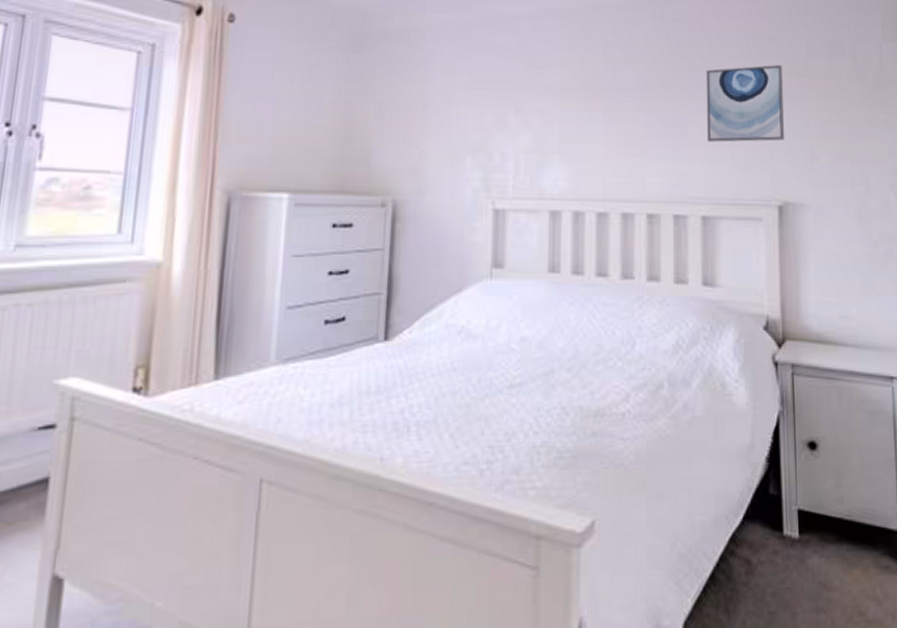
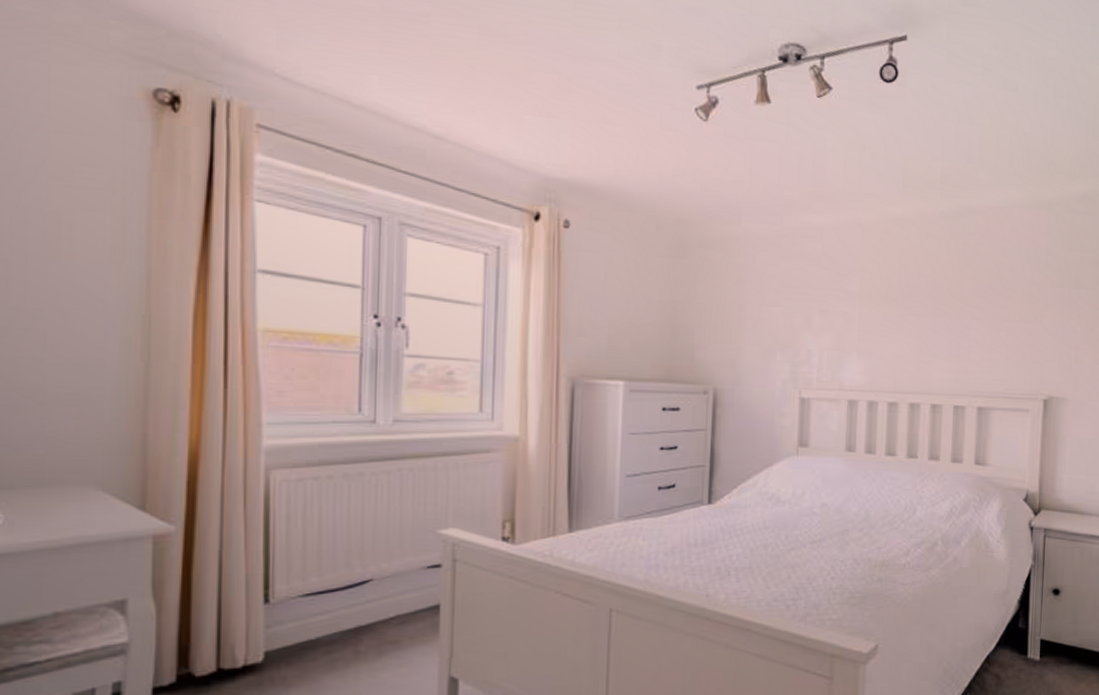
wall art: present [706,64,785,142] -> none [986,276,1057,344]

